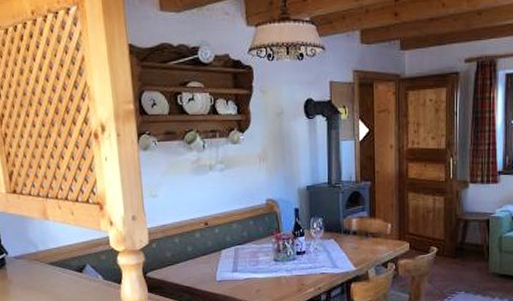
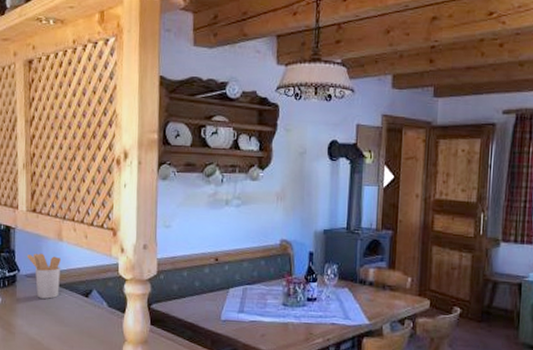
utensil holder: none [13,233,52,278] -> present [26,253,61,299]

